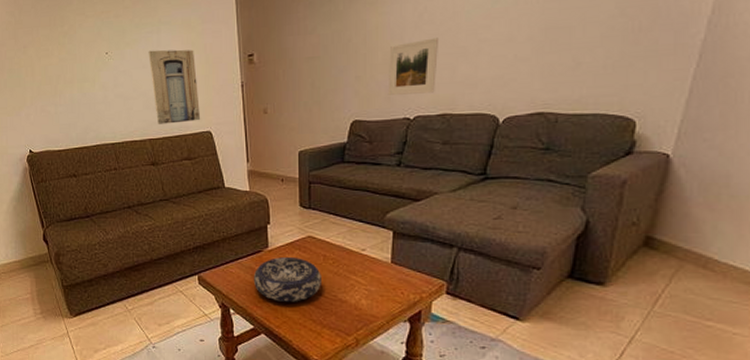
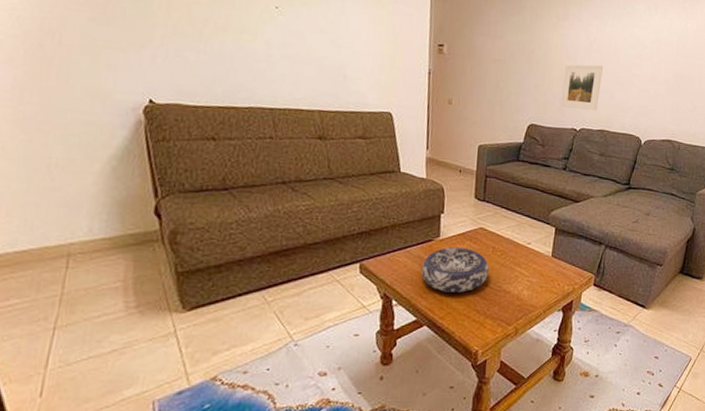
wall art: present [148,49,201,124] -> none [328,16,382,100]

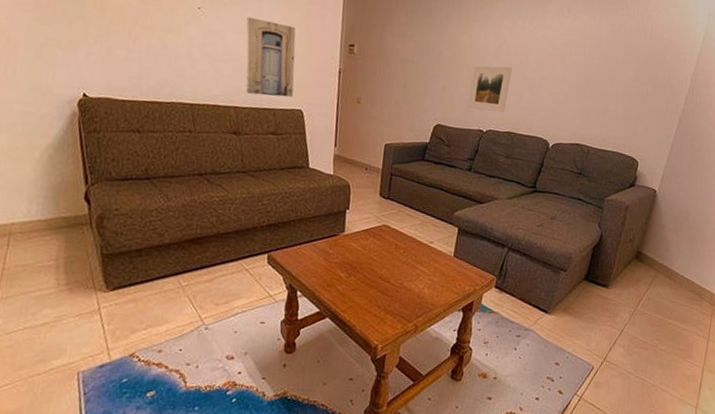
wall art: none [328,16,382,100] -> present [245,16,296,98]
decorative bowl: present [420,246,489,293] -> none [325,242,392,288]

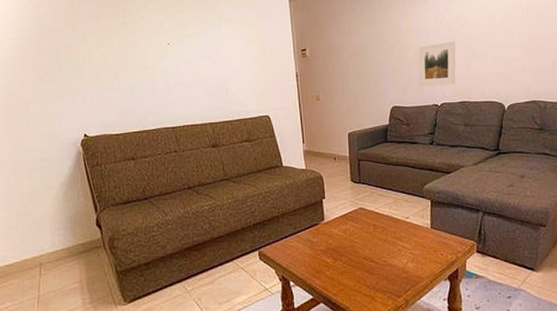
wall art: present [245,16,296,98] -> none [209,42,260,109]

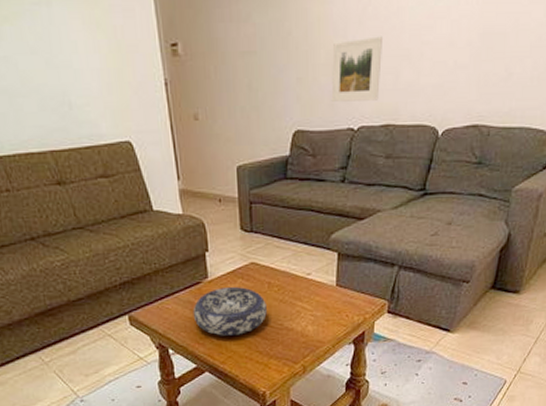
decorative bowl: none [311,227,373,271] -> present [192,286,267,336]

